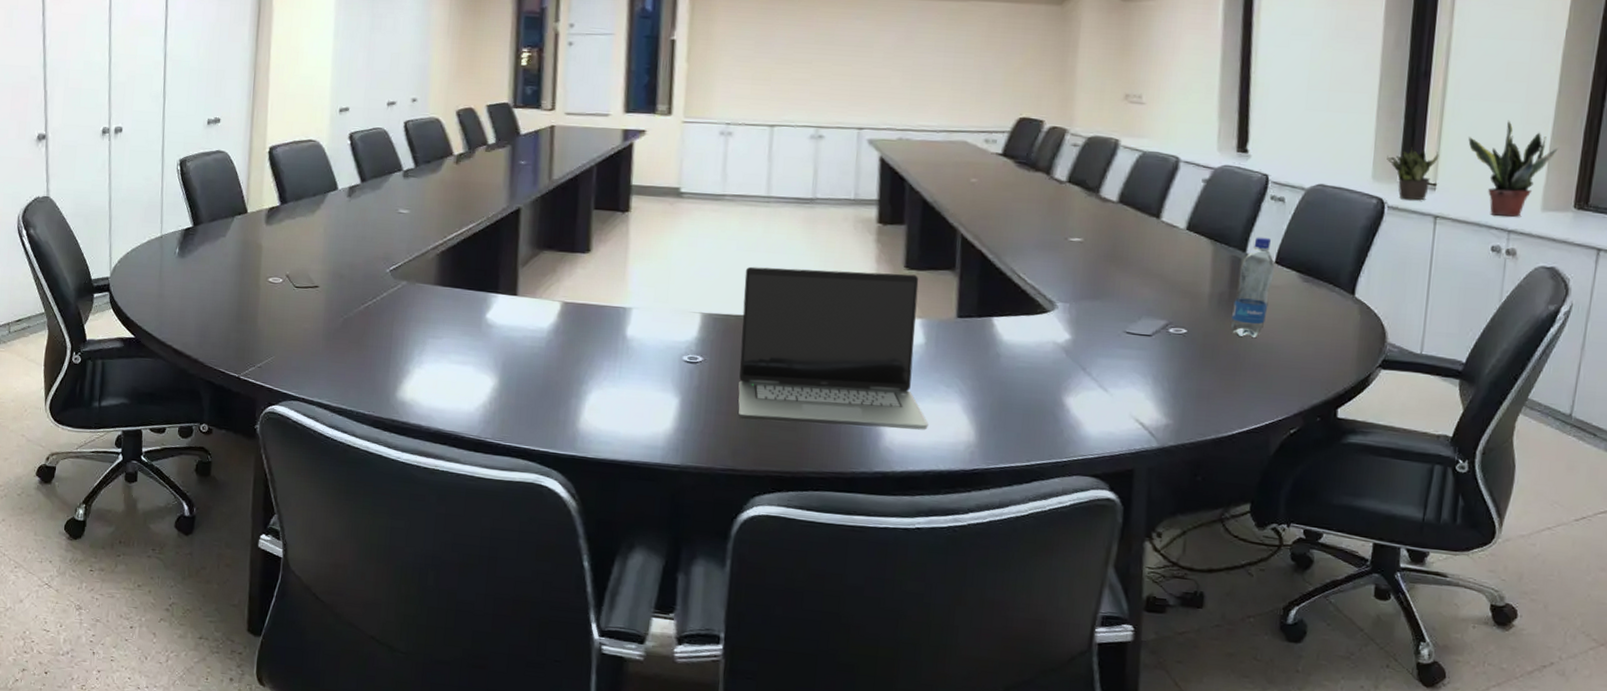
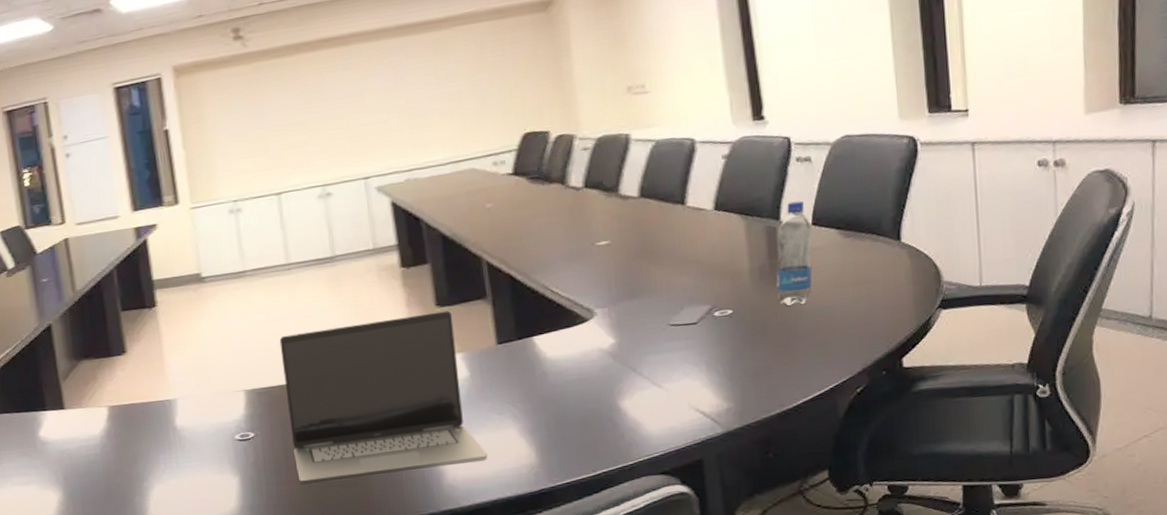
potted plant: present [1387,147,1439,201] -> none [911,76,967,133]
potted plant: present [1468,120,1559,217] -> none [995,27,1094,129]

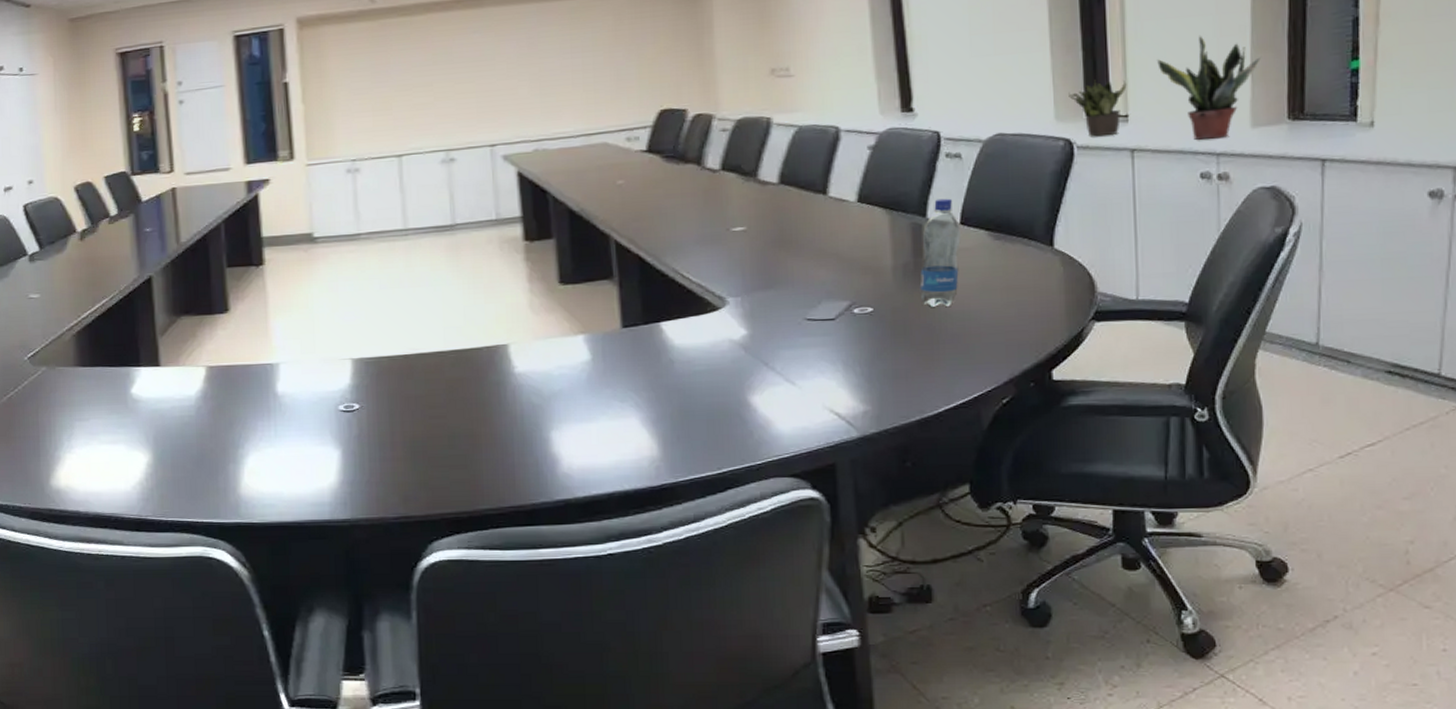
laptop: present [279,310,488,485] -> none [392,289,607,464]
potted plant: none [911,76,967,133] -> present [1068,80,1127,137]
potted plant: none [995,27,1094,129] -> present [1157,35,1262,140]

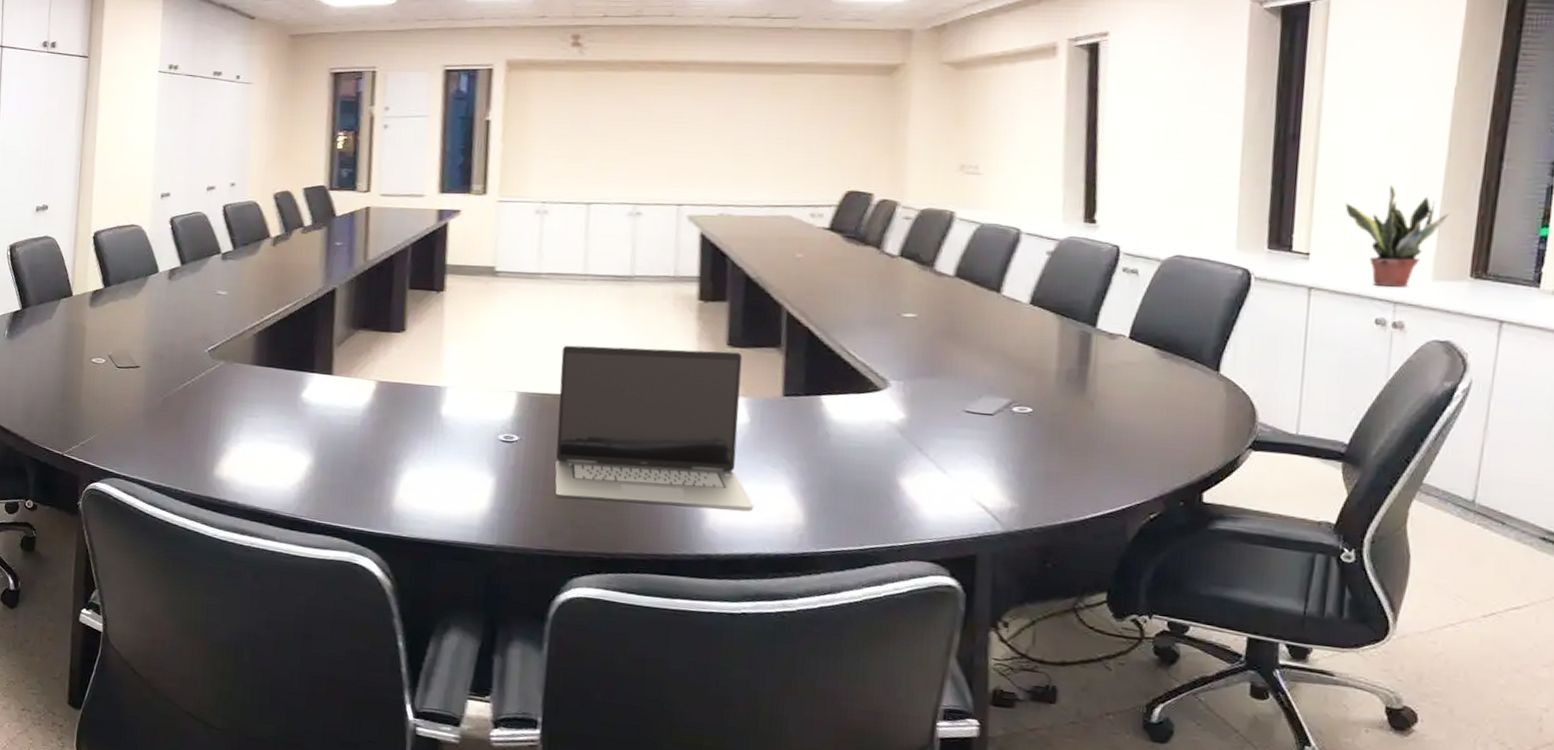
laptop: none [392,289,607,464] -> present [555,345,754,512]
bottle: present [919,198,961,307] -> none [1080,311,1129,417]
potted plant: present [1068,80,1127,137] -> none [1252,215,1312,271]

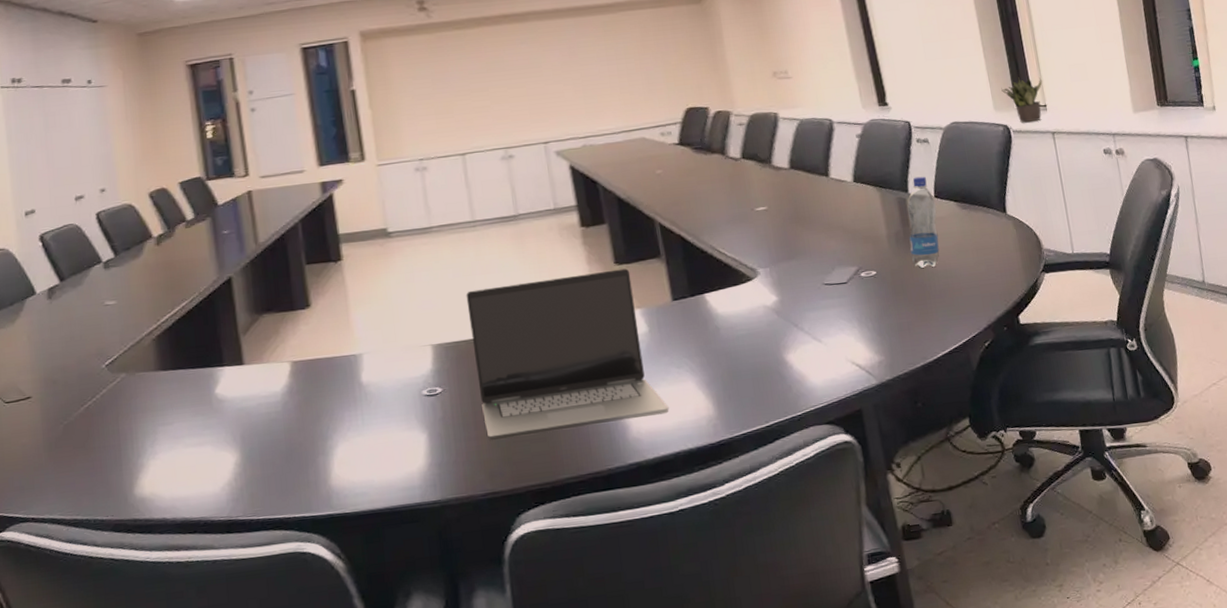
bottle: none [1080,311,1129,417] -> present [907,176,940,268]
potted plant: none [1252,215,1312,271] -> present [1001,77,1043,123]
potted plant: present [1345,184,1451,287] -> none [1061,41,1133,123]

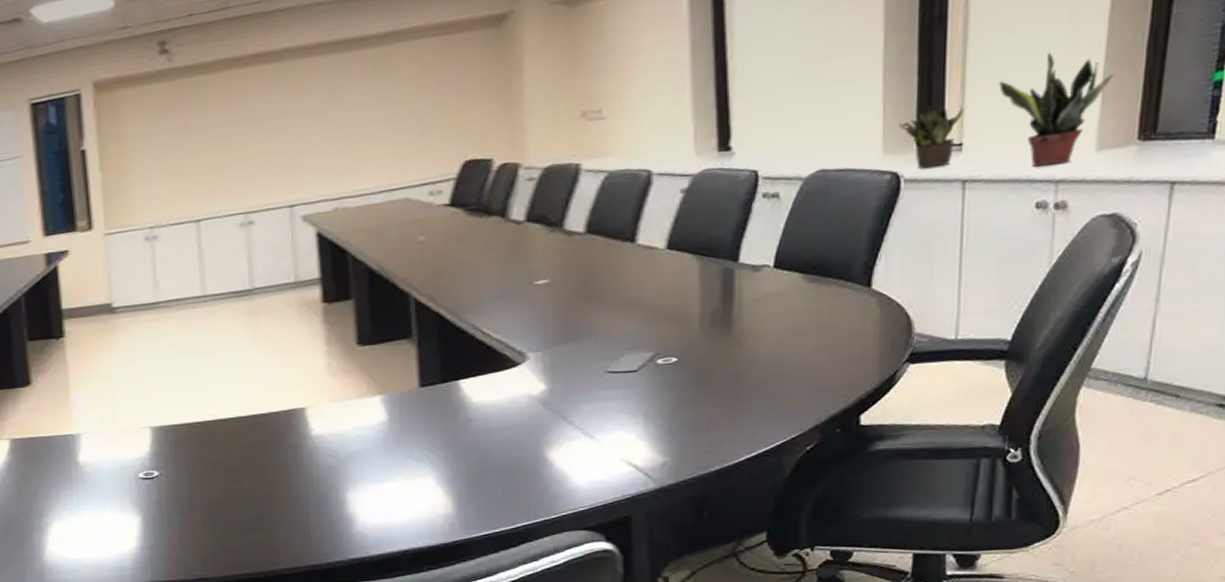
laptop: present [466,268,669,441] -> none [190,350,402,528]
bottle: present [907,176,940,268] -> none [727,241,773,355]
potted plant: none [1061,41,1133,123] -> present [999,51,1116,167]

